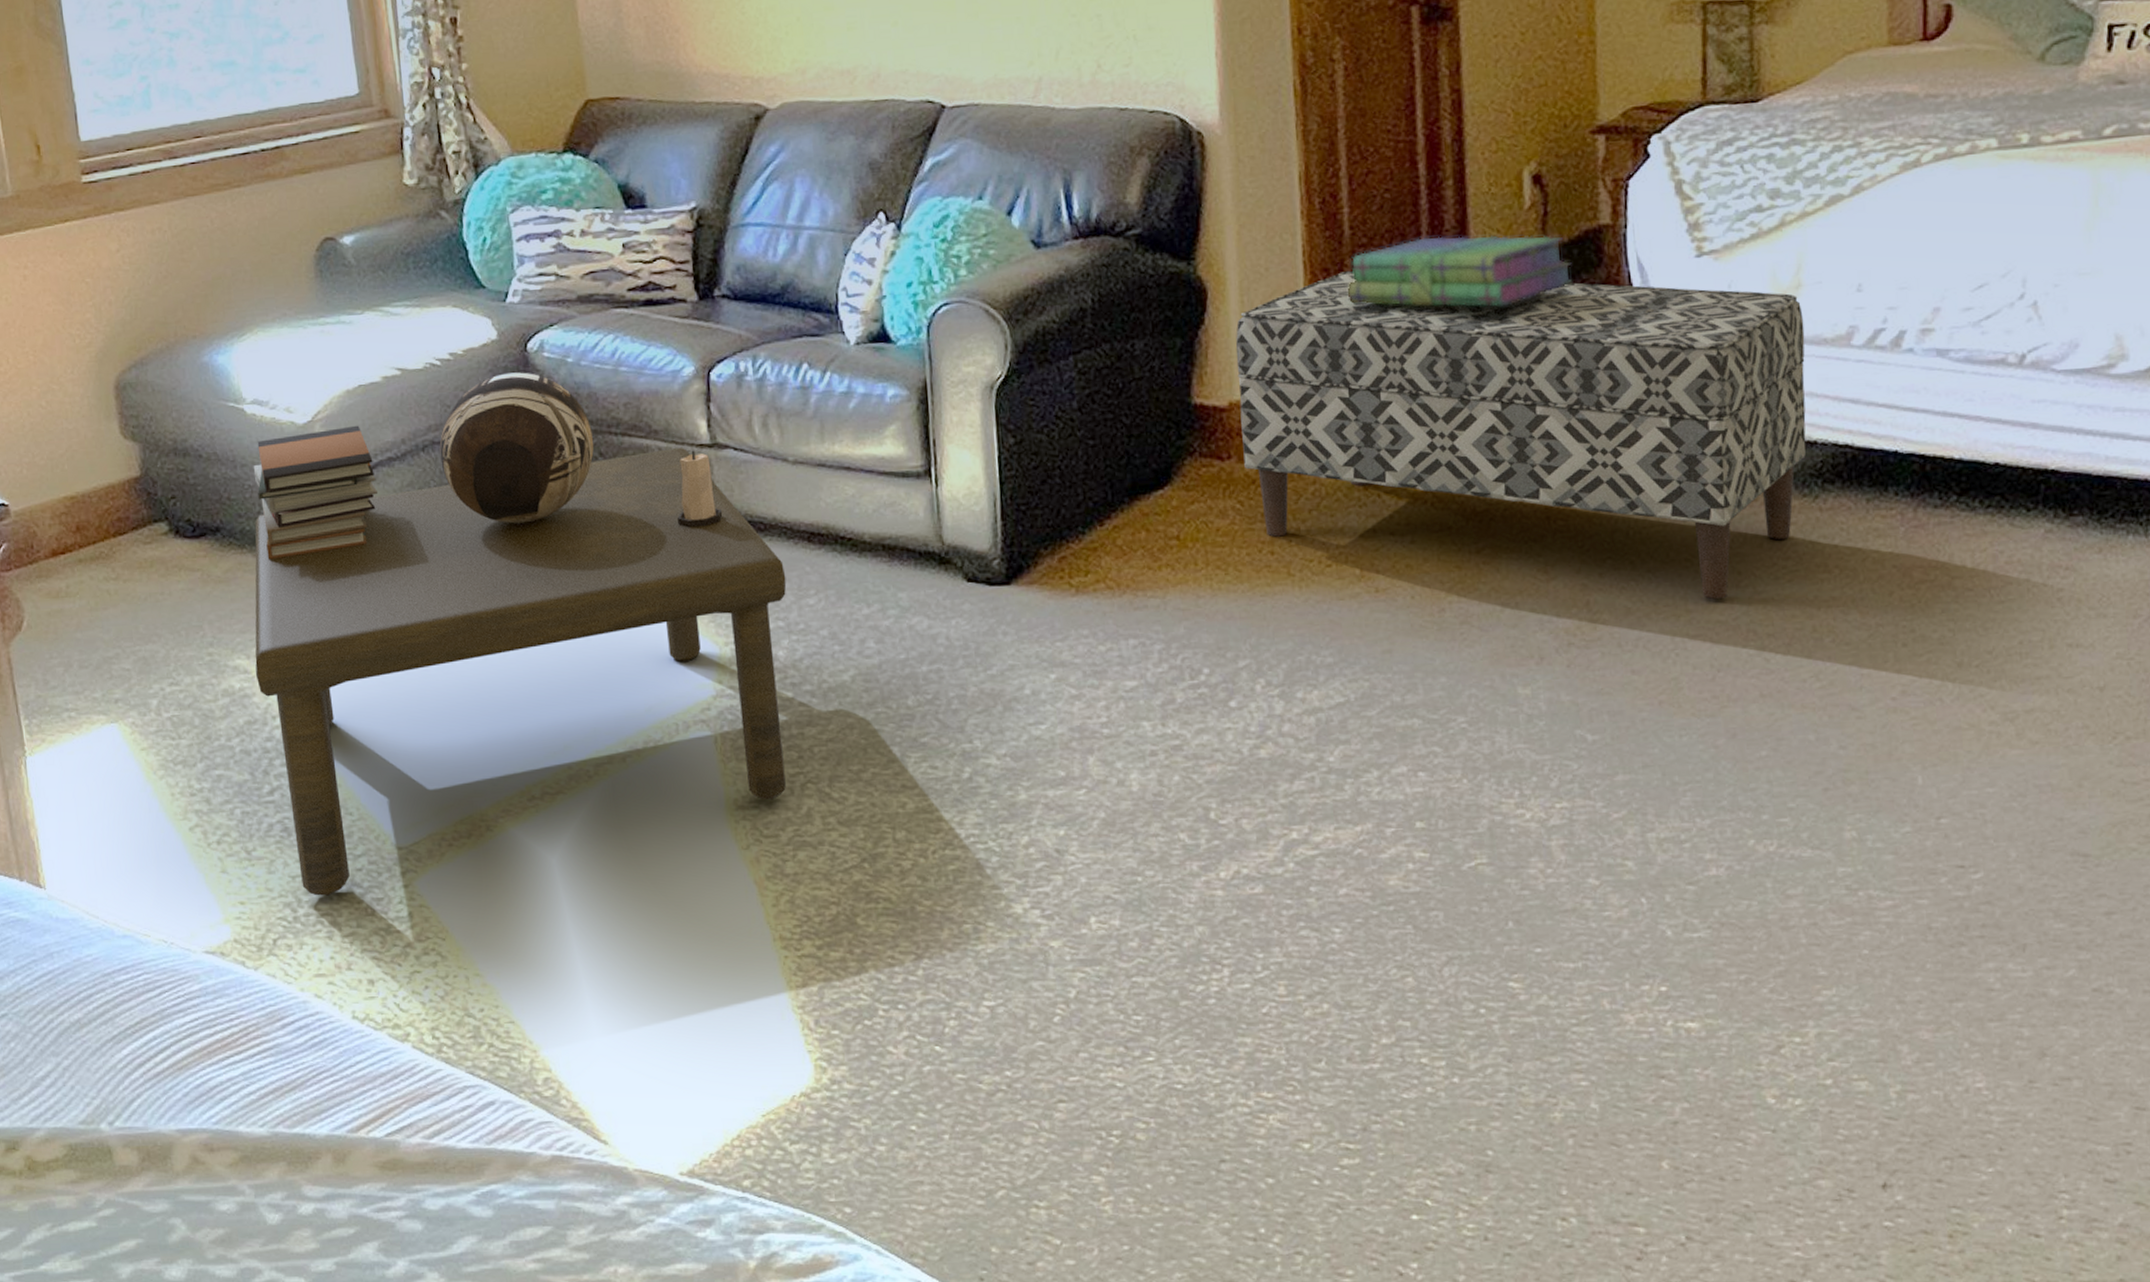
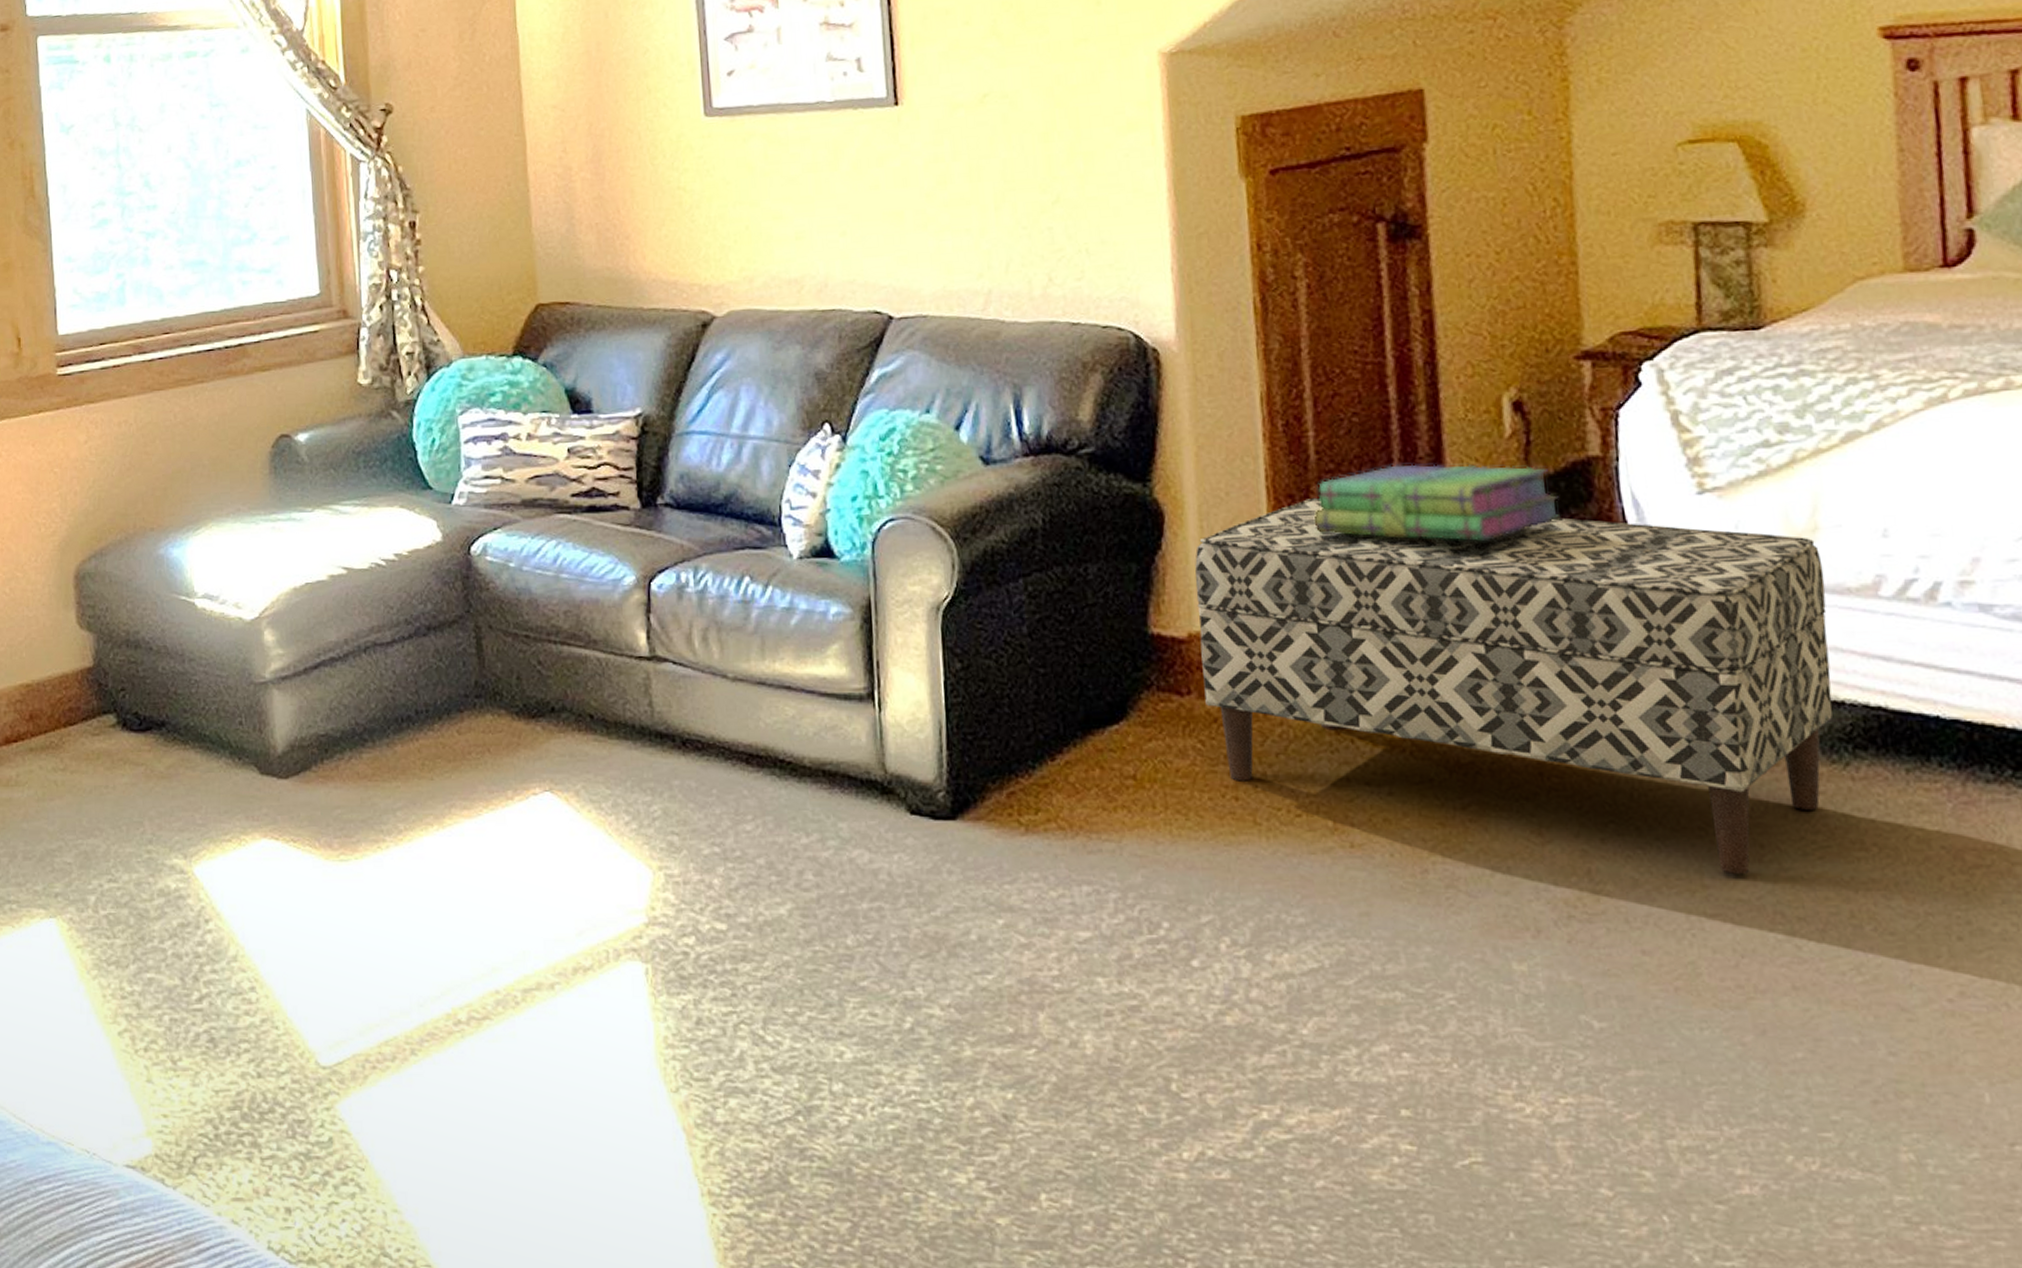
book stack: present [253,425,377,560] -> none [200,623,319,758]
coffee table: present [255,447,787,896] -> none [191,658,723,1114]
decorative bowl: present [439,372,594,524] -> none [381,575,533,731]
candle: present [678,450,723,528] -> none [614,662,660,744]

